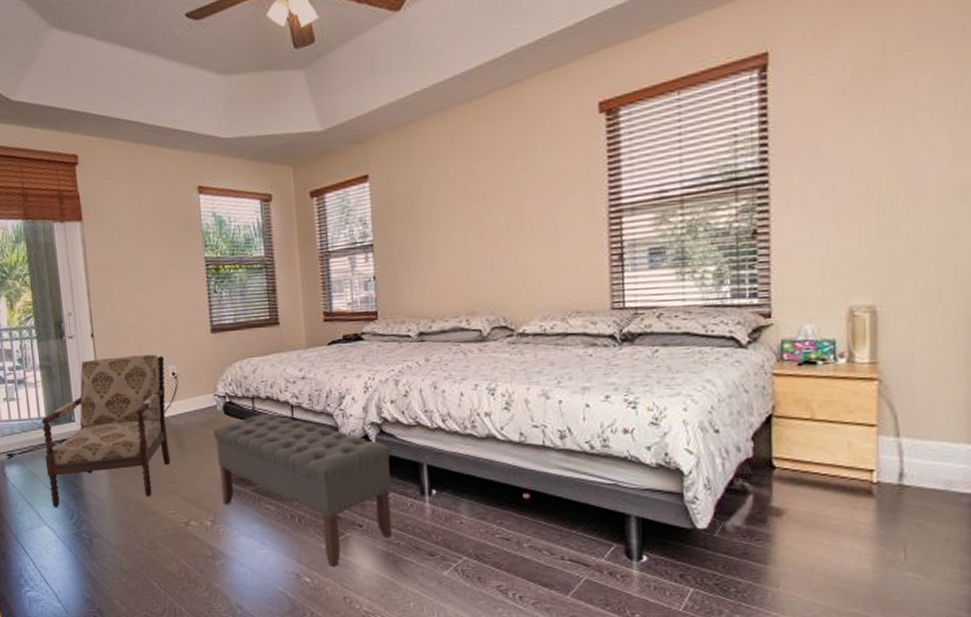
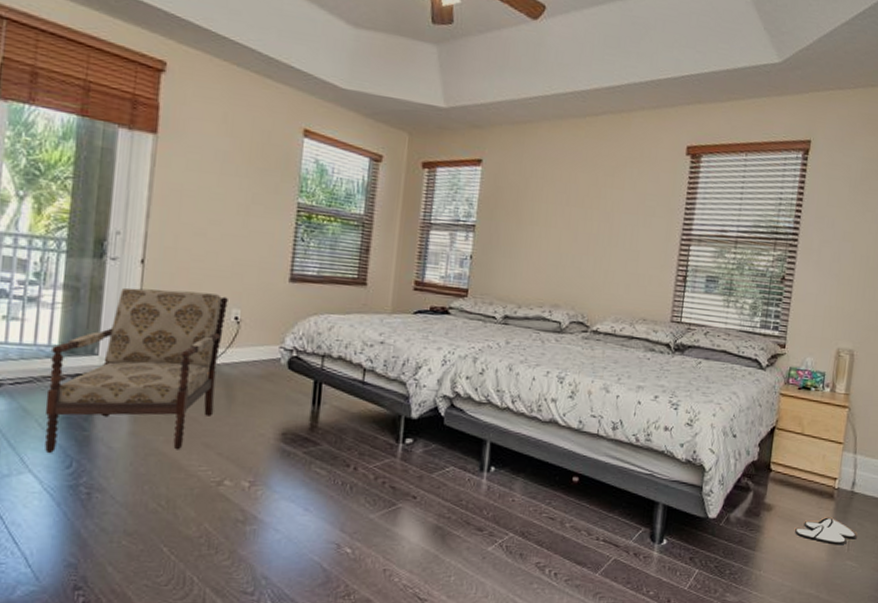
bench: present [213,414,393,567] -> none [267,374,459,538]
slippers: none [821,519,917,553] -> present [795,517,857,545]

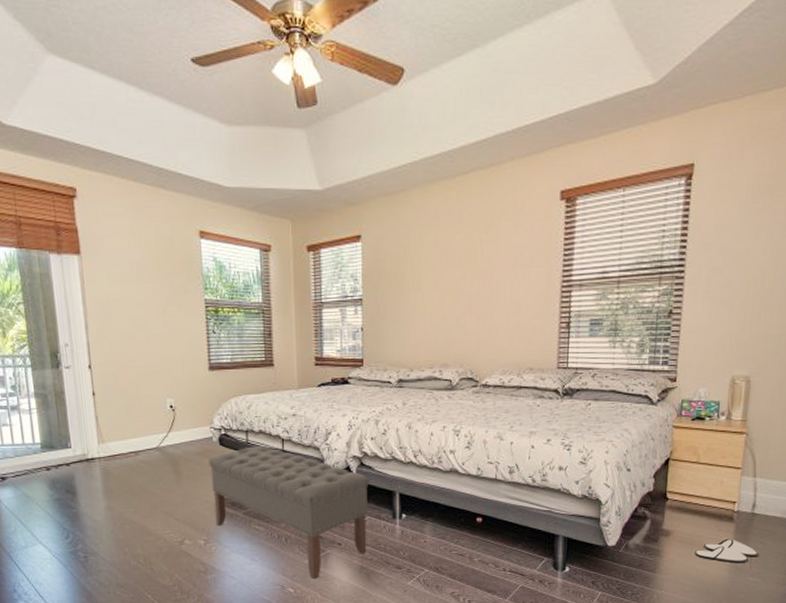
armchair: present [44,287,228,454] -> none [36,388,167,529]
bench: none [267,374,459,538] -> present [209,446,370,579]

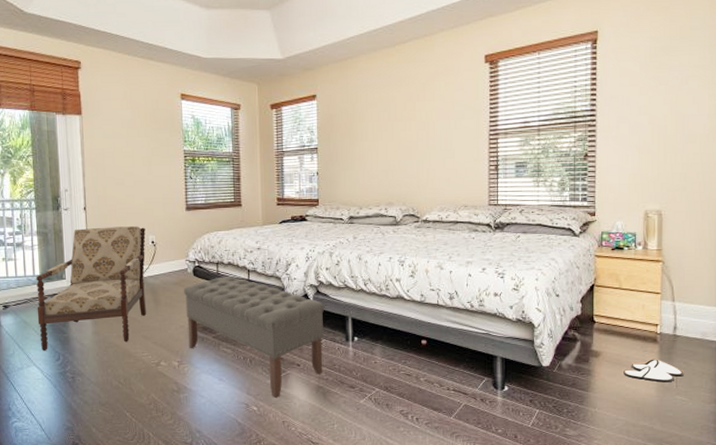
armchair: none [36,388,167,529] -> present [36,226,147,352]

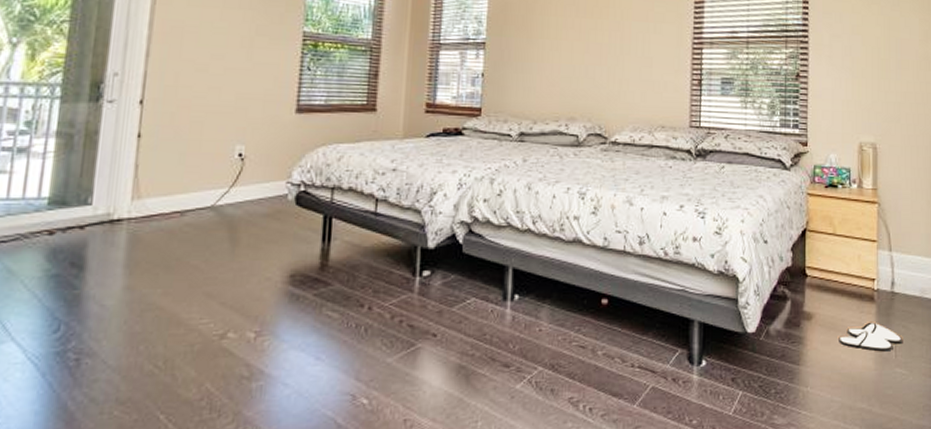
armchair: present [36,226,147,352] -> none [30,130,232,318]
bench: present [184,276,325,398] -> none [275,207,478,384]

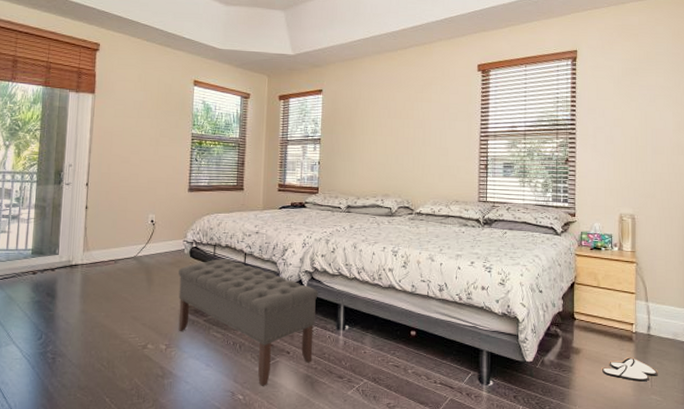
bench: none [275,207,478,384] -> present [178,259,318,386]

